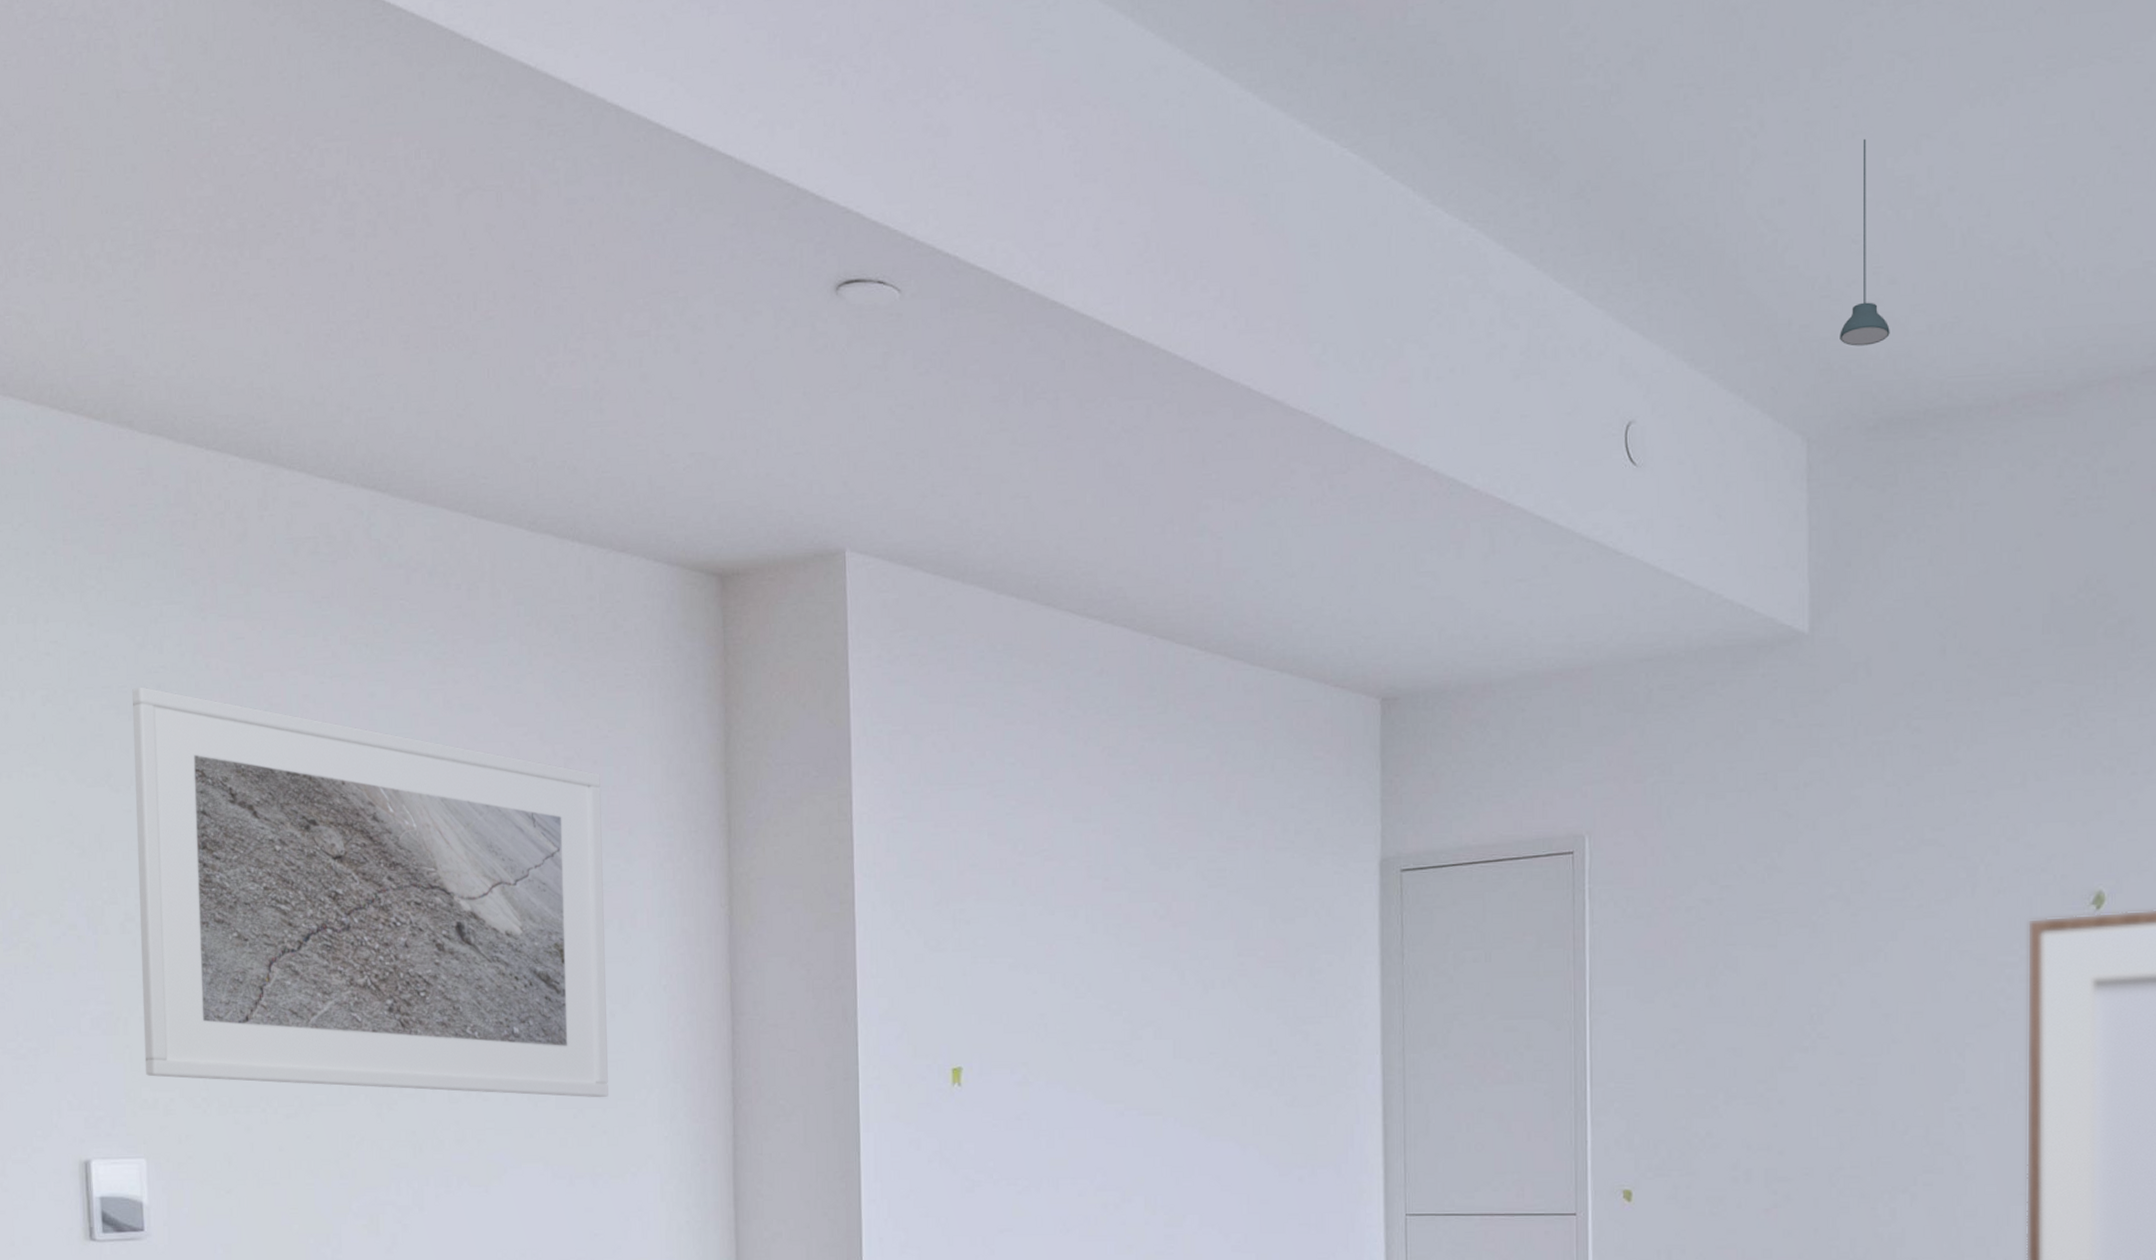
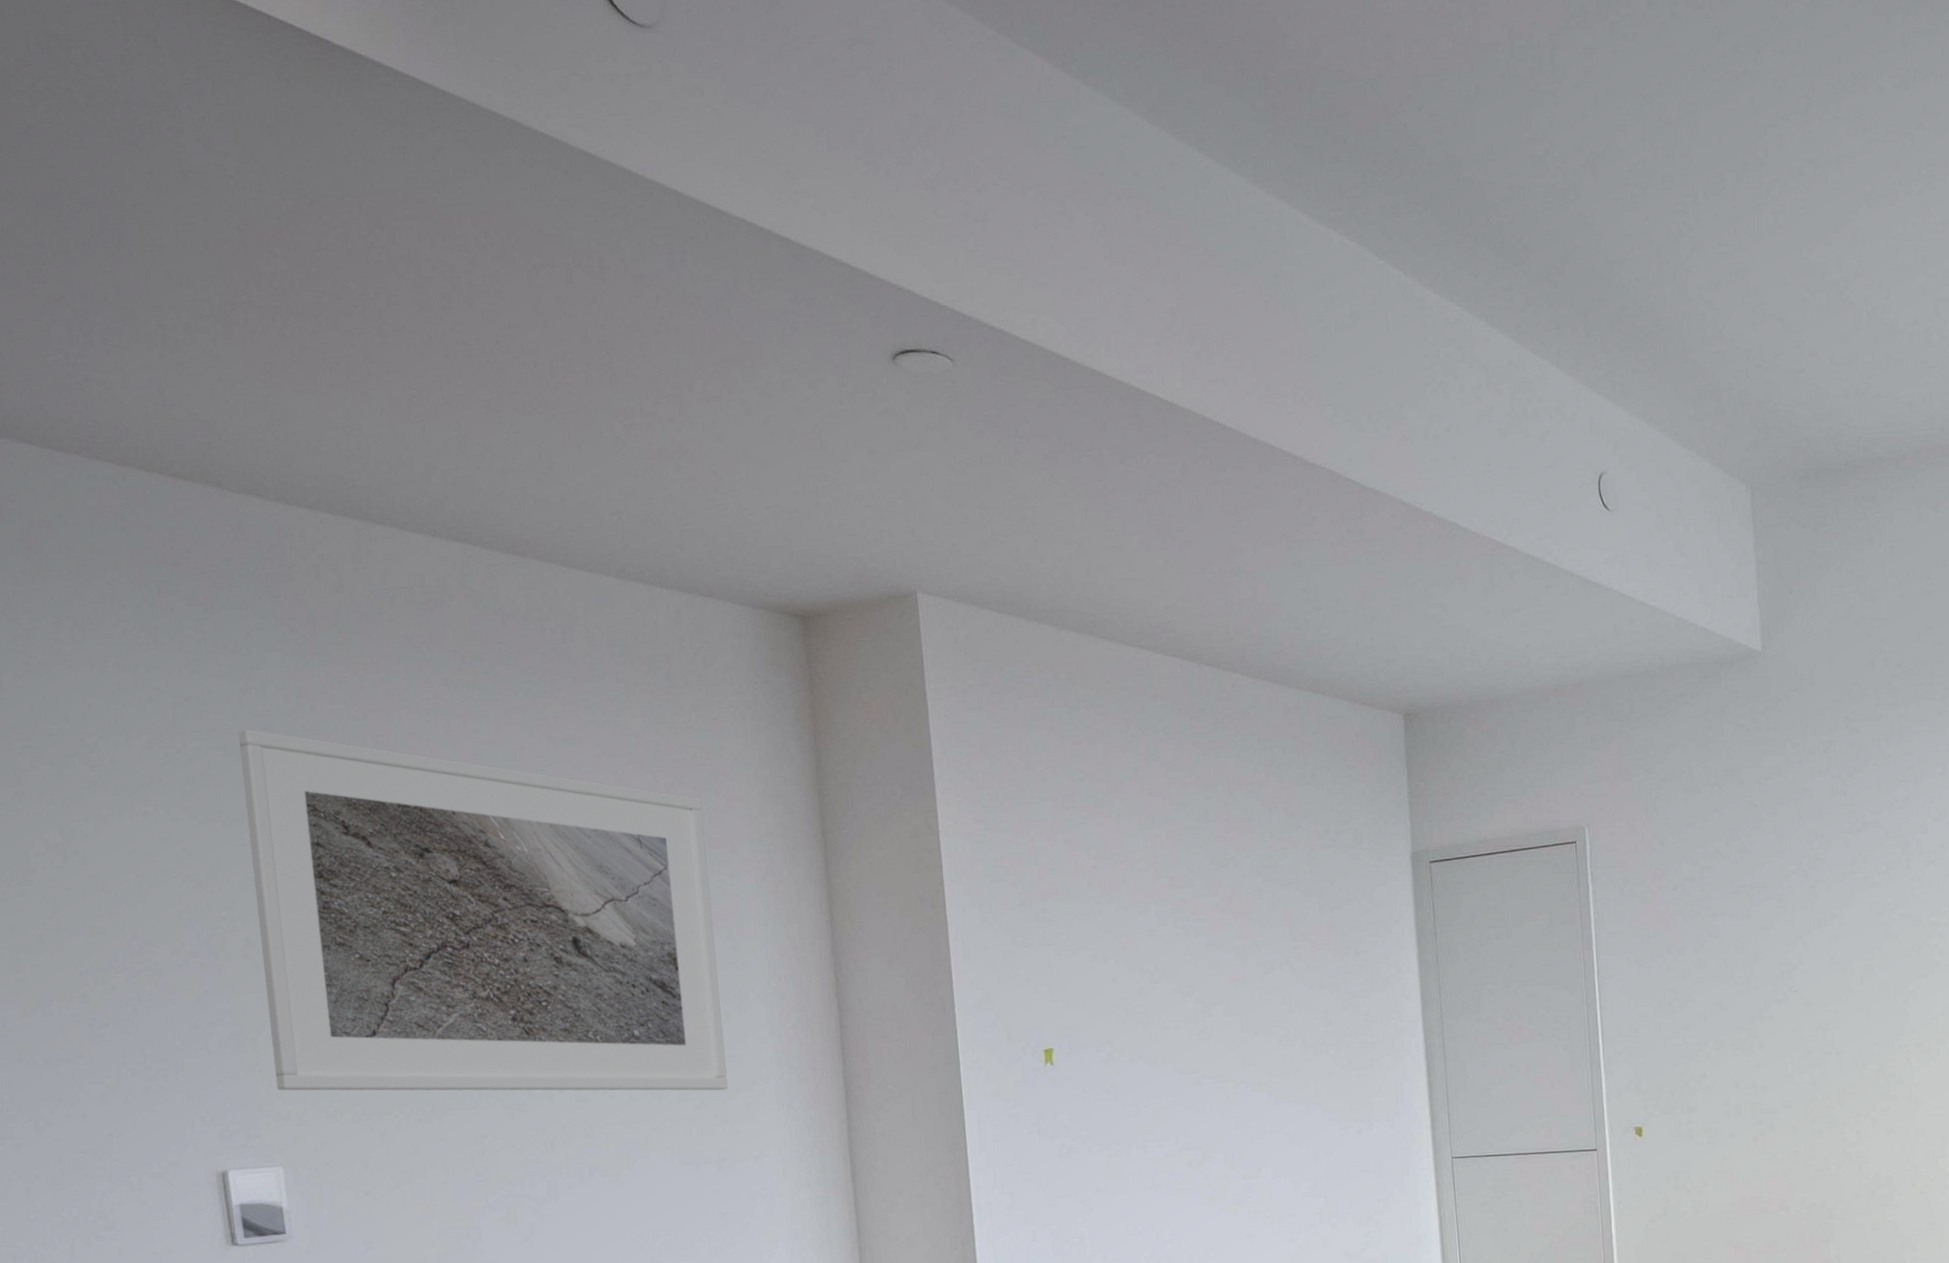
pendant light: present [1840,138,1890,346] -> none [1772,232,1813,408]

